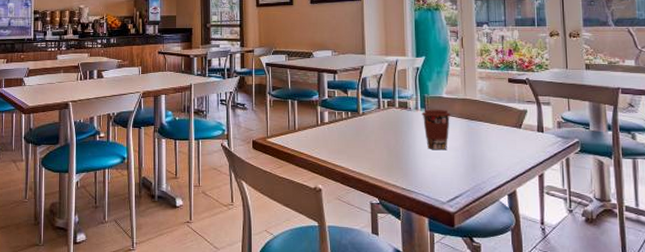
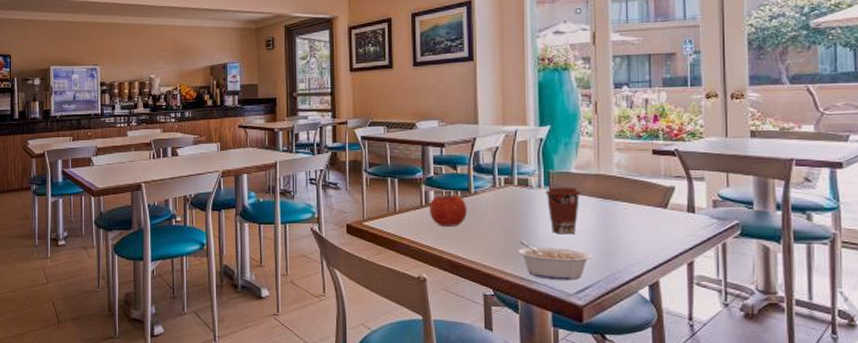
apple: none [324,112,357,143] -> present [429,191,468,226]
legume: none [399,156,461,191] -> present [518,241,592,281]

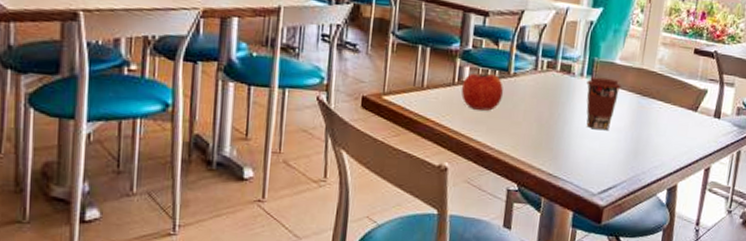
legume: present [518,241,592,281] -> none [549,133,621,180]

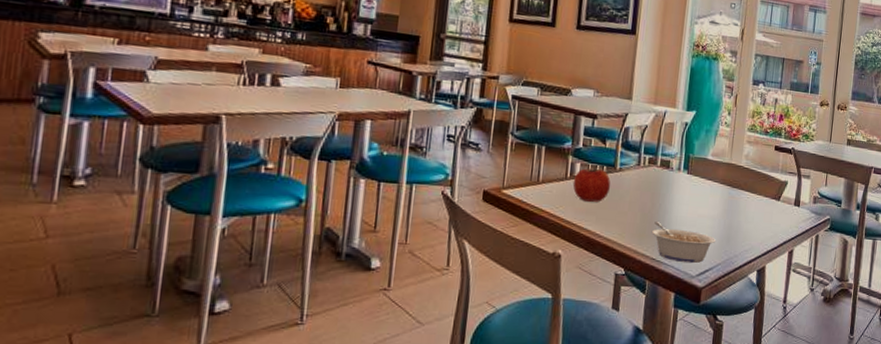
legume: none [549,133,621,180] -> present [652,222,715,264]
coffee cup: present [586,76,621,130] -> none [683,171,714,218]

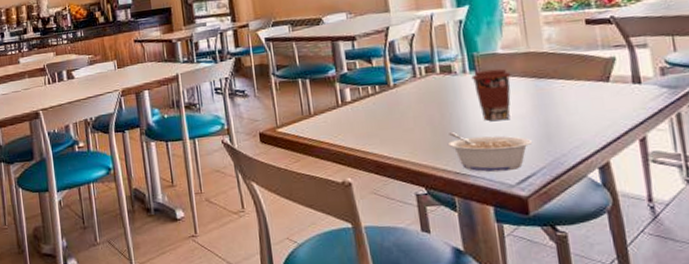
apple: present [572,165,611,202] -> none [346,86,389,125]
coffee cup: none [683,171,714,218] -> present [471,68,511,121]

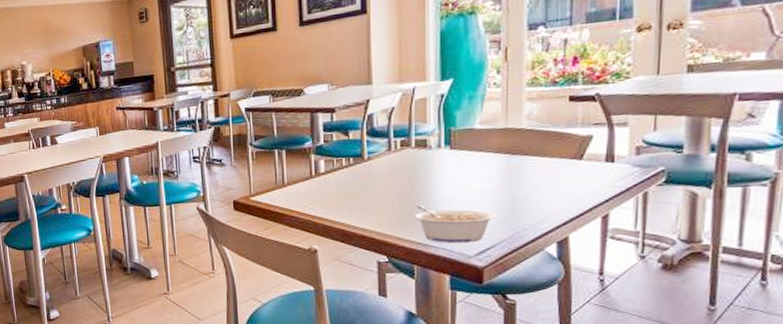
coffee cup: present [471,68,511,121] -> none [446,144,485,195]

